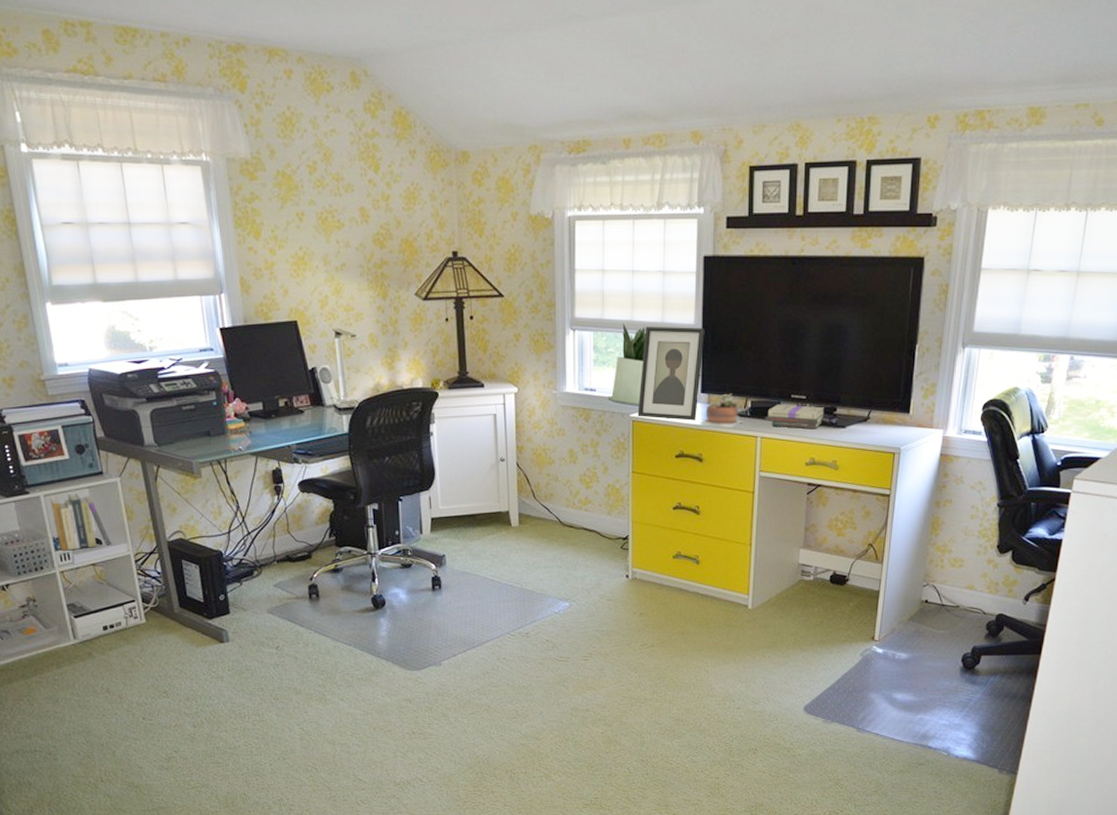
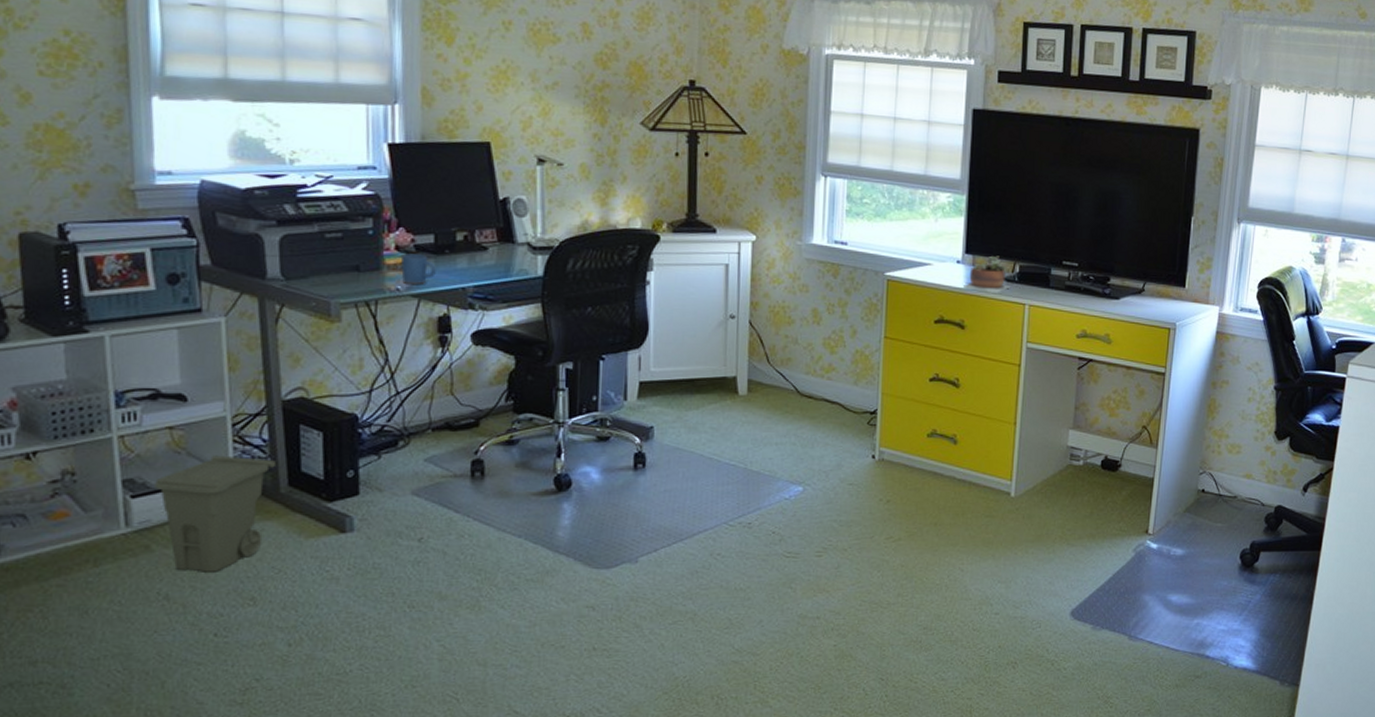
books: present [50,494,111,551] -> none [118,335,201,409]
trash can: none [89,585,170,673] -> present [154,455,277,572]
mug: none [240,419,267,444] -> present [401,253,436,284]
planter: present [607,323,646,406] -> none [859,173,907,264]
picture frame: present [637,326,705,421] -> none [893,177,972,283]
books: present [765,404,824,430] -> none [1034,270,1097,300]

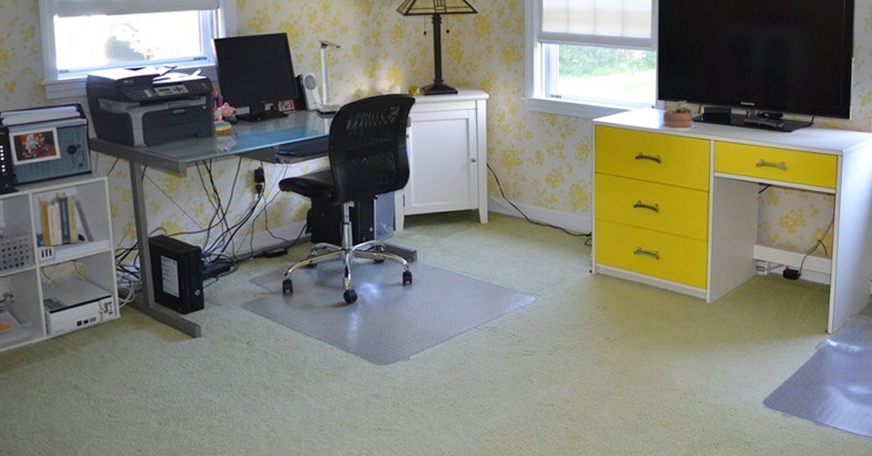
books: none [118,335,201,409] -> present [38,192,93,247]
trash can: present [154,455,277,572] -> none [65,280,147,368]
mug: present [401,253,436,284] -> none [227,122,252,145]

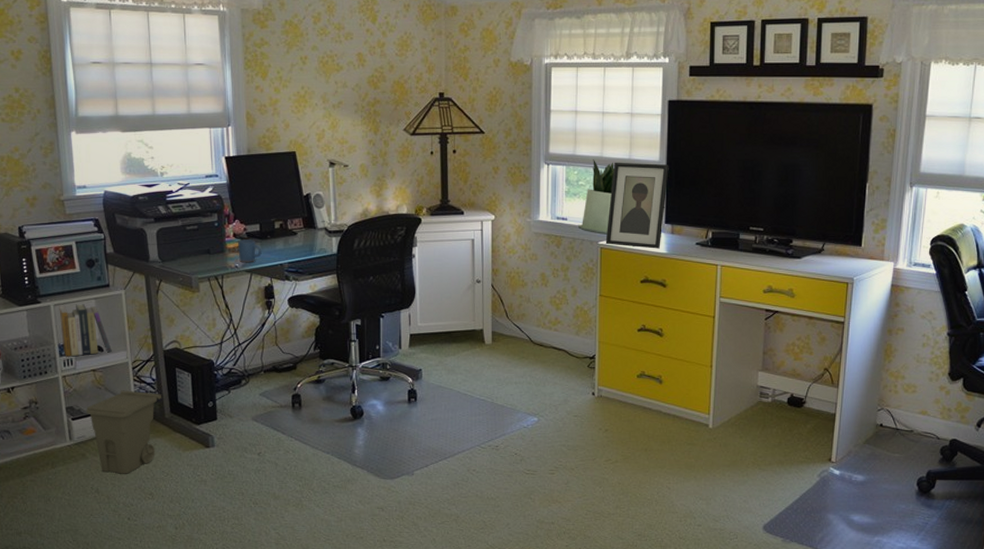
trash can: none [65,280,147,368] -> present [86,390,162,474]
mug: none [227,122,252,145] -> present [238,239,262,262]
planter: none [571,37,607,112] -> present [577,159,614,235]
picture frame: none [600,40,661,125] -> present [605,162,669,249]
succulent plant: present [658,100,697,132] -> none [664,224,704,256]

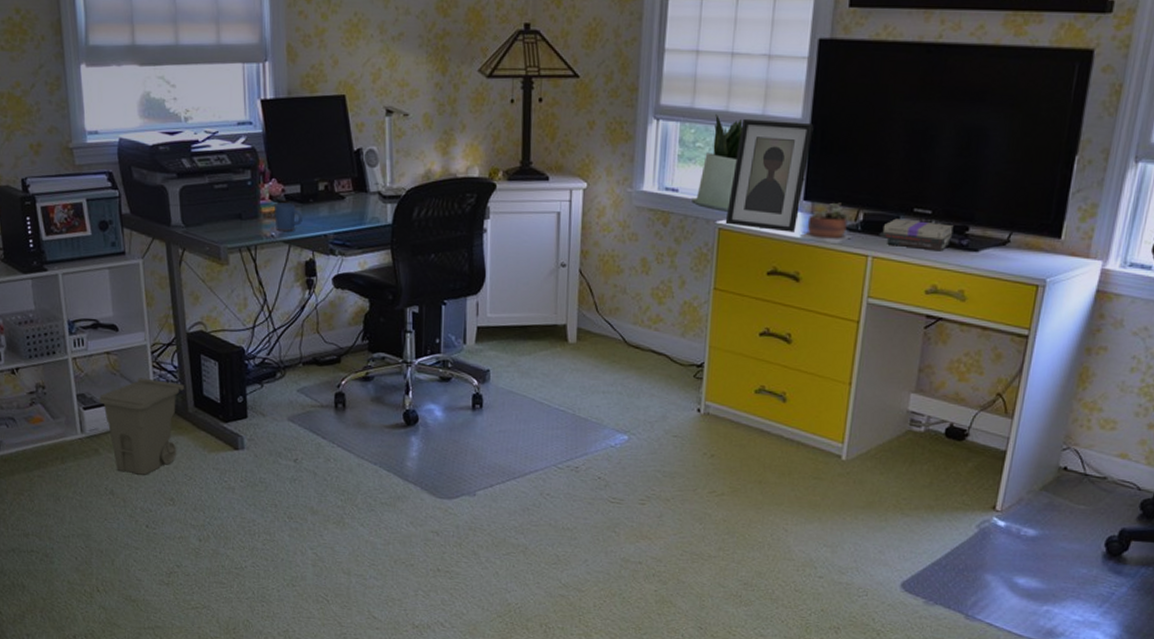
books: present [59,304,112,357] -> none [68,274,128,336]
succulent plant: none [664,224,704,256] -> present [800,202,852,244]
books: none [725,235,781,259] -> present [879,218,954,251]

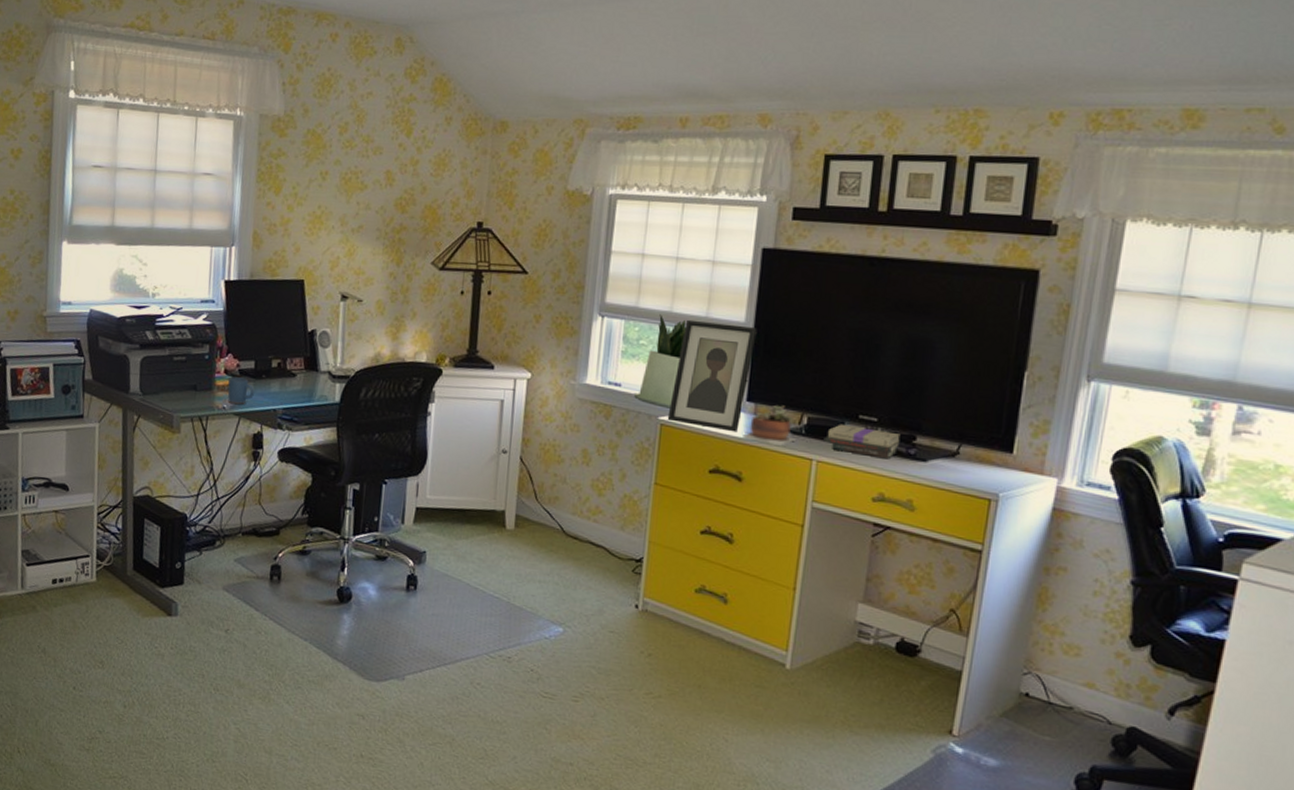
trash can: present [99,377,185,475] -> none [42,537,126,636]

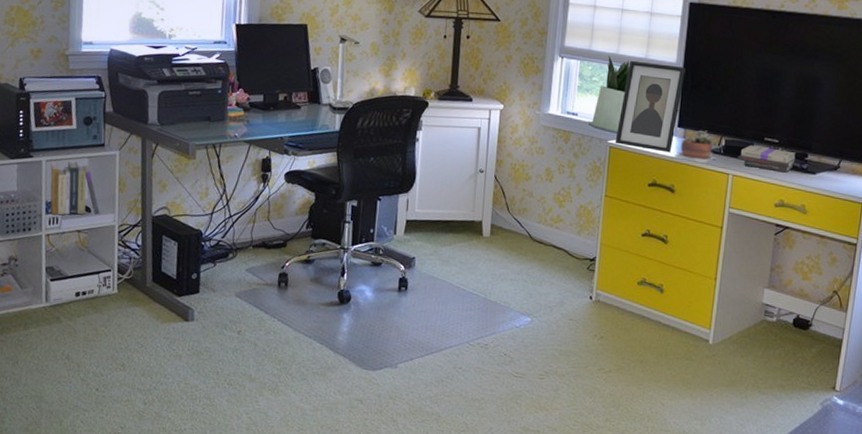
books: none [26,434,78,494] -> present [49,161,100,216]
mug: present [227,376,255,404] -> none [239,109,263,133]

